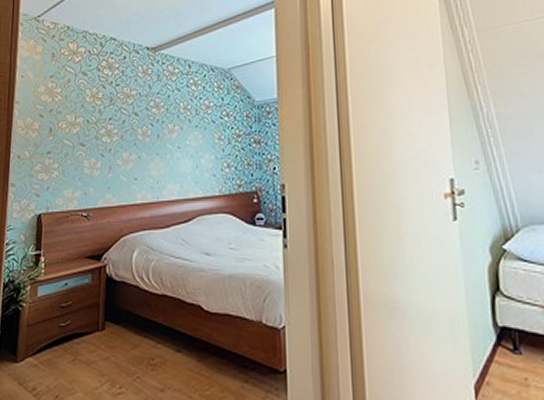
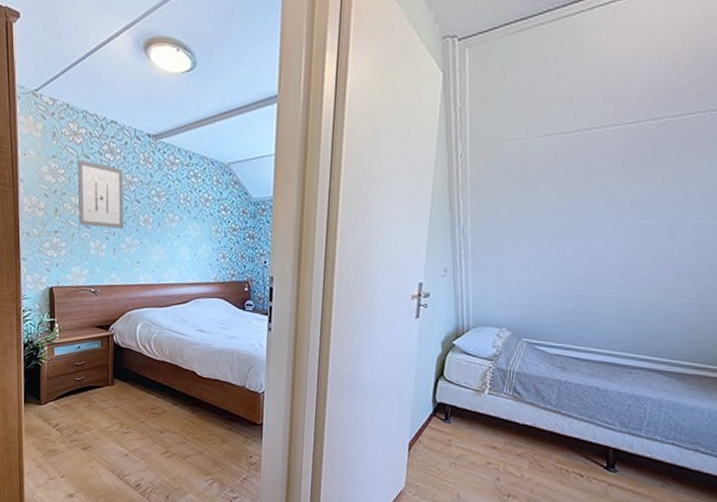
wall art: none [73,77,122,145] -> present [77,159,124,230]

